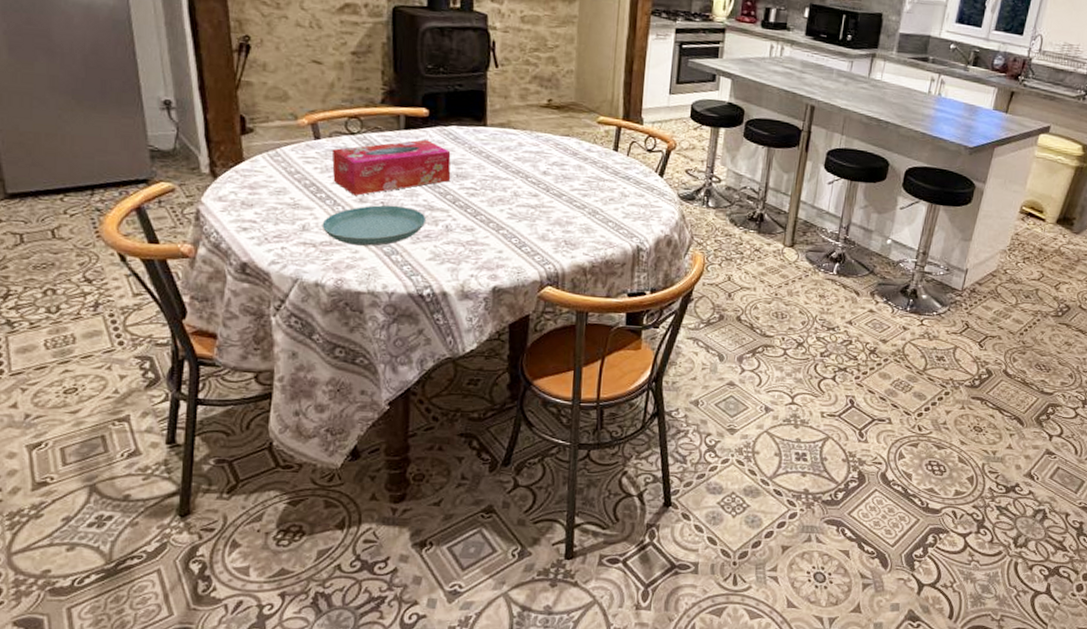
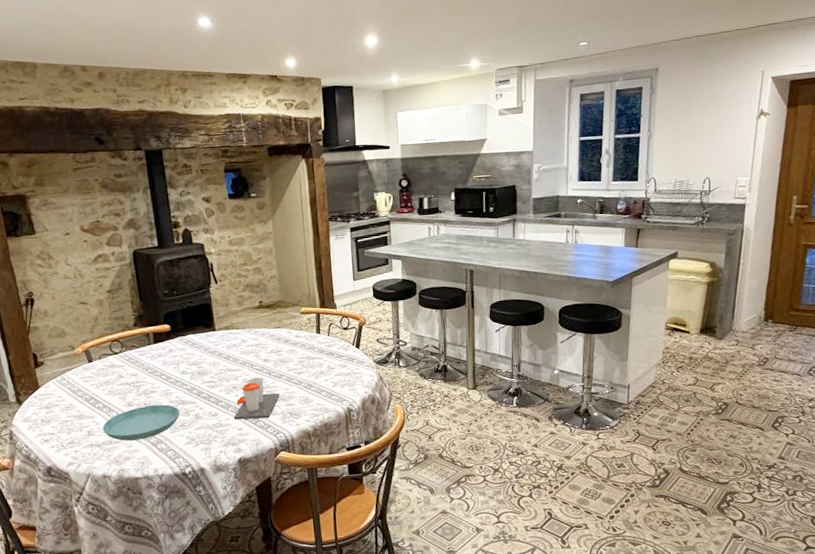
tissue box: present [331,140,451,196] -> none [102,349,194,402]
cup: none [494,192,557,244] -> present [233,377,280,420]

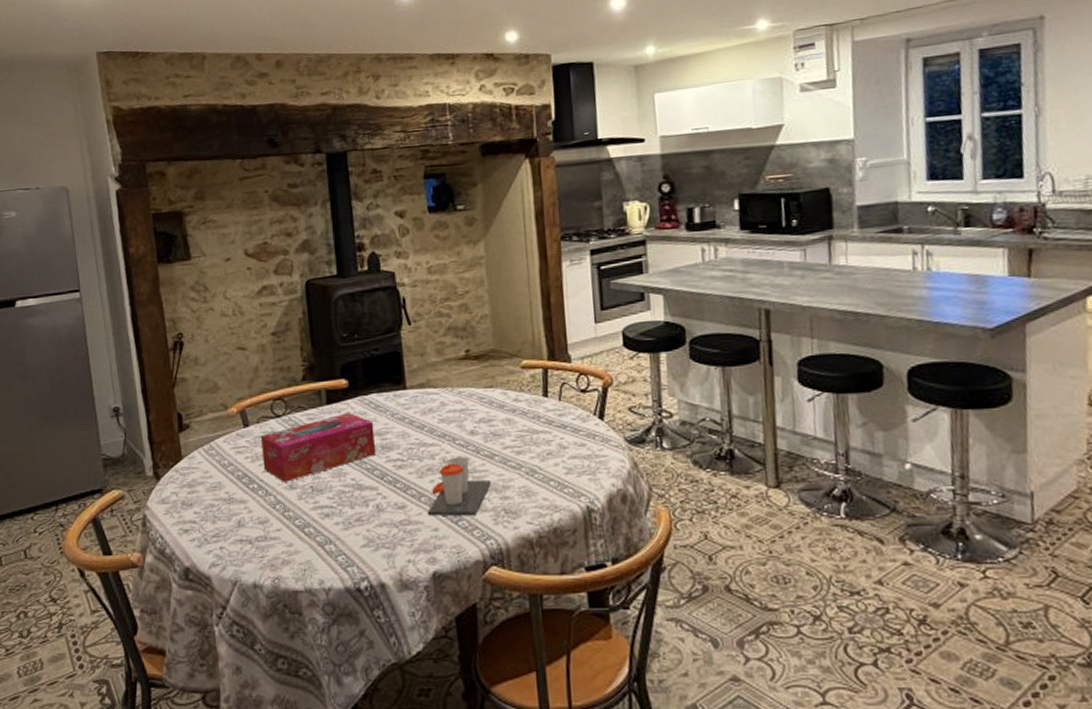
tissue box: none [102,349,194,402] -> present [260,413,376,482]
saucer: present [102,404,180,441] -> none [256,488,357,538]

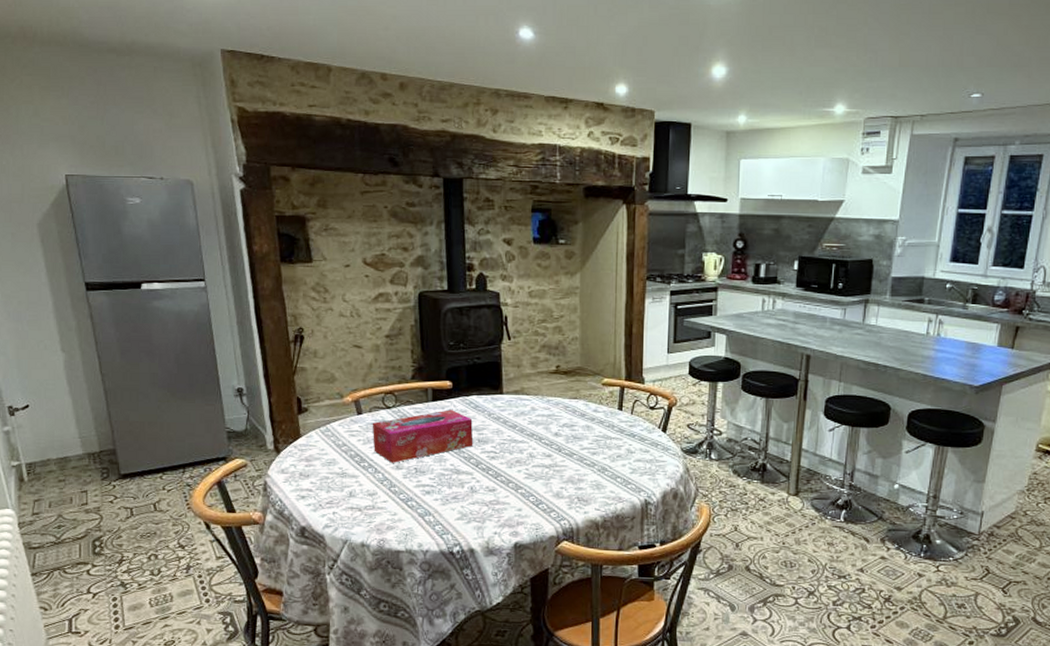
cup: present [427,456,491,517] -> none [513,453,569,501]

